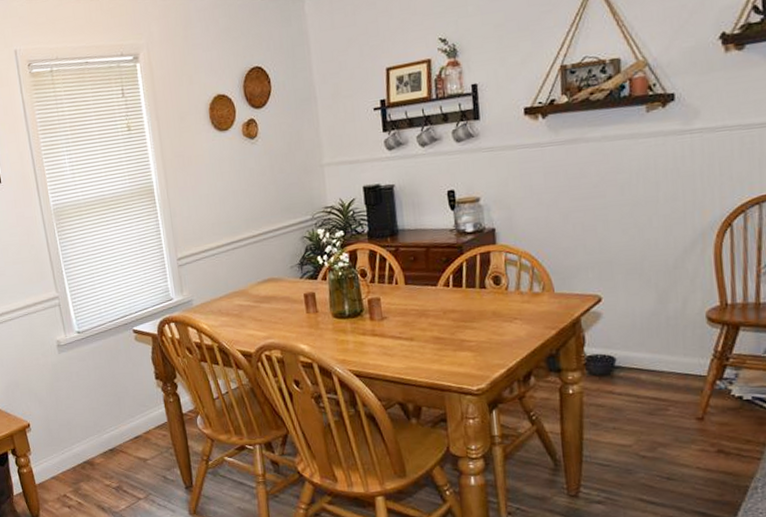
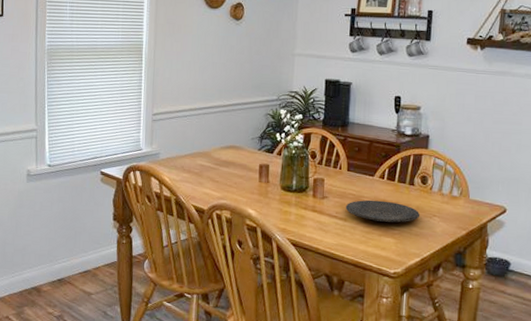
plate: none [409,311,499,336] -> present [345,199,421,223]

